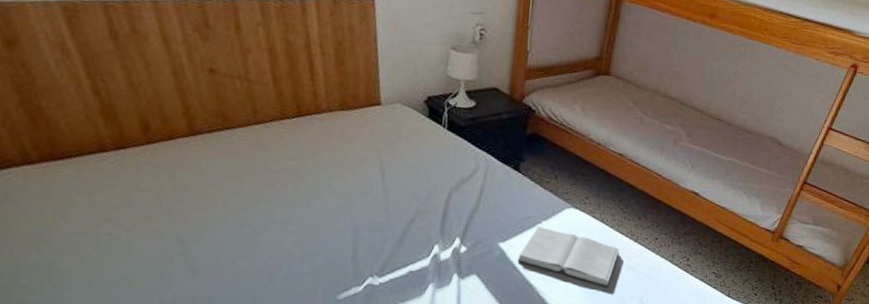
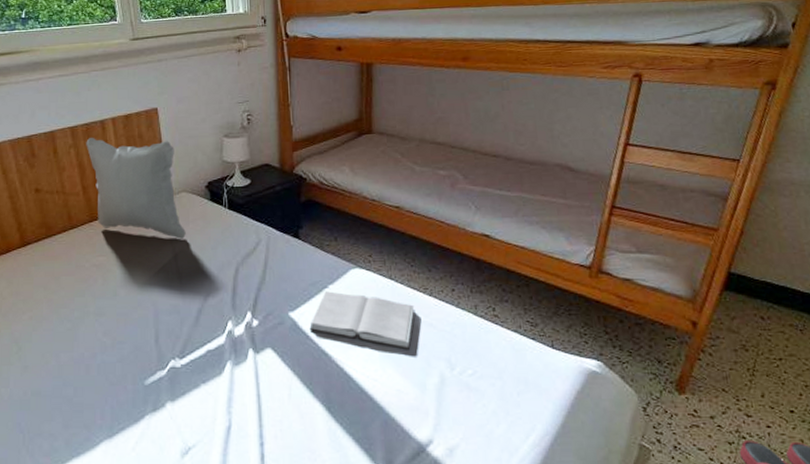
cushion: none [279,18,397,154] -> present [86,138,186,239]

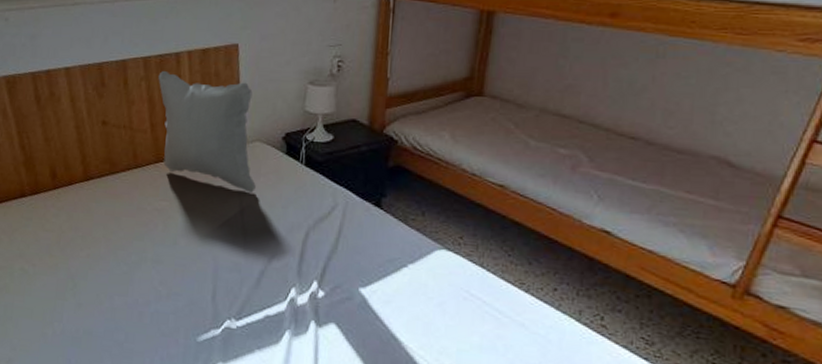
hardback book: present [309,291,415,350] -> none [380,270,506,349]

